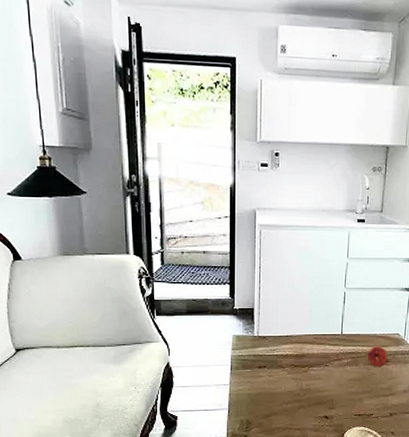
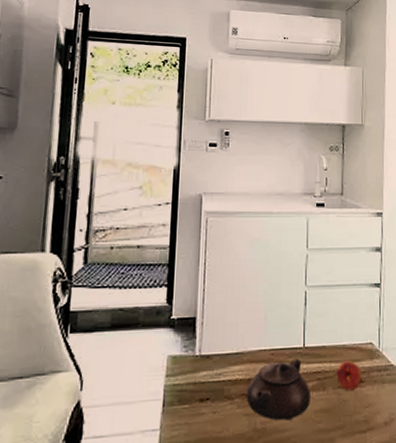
teapot: none [294,342,346,385] -> present [246,358,310,421]

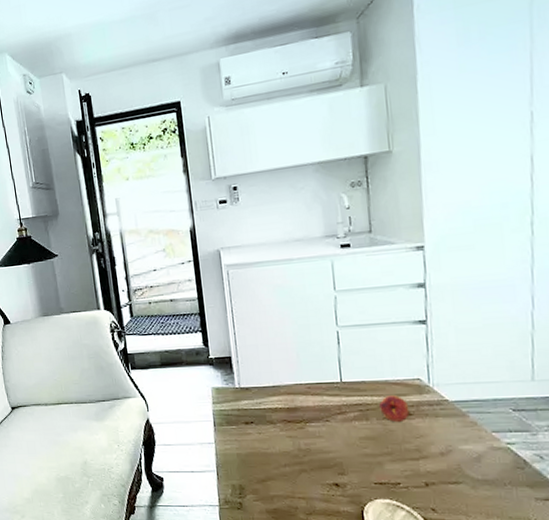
teapot: present [246,358,310,421] -> none [287,392,353,444]

